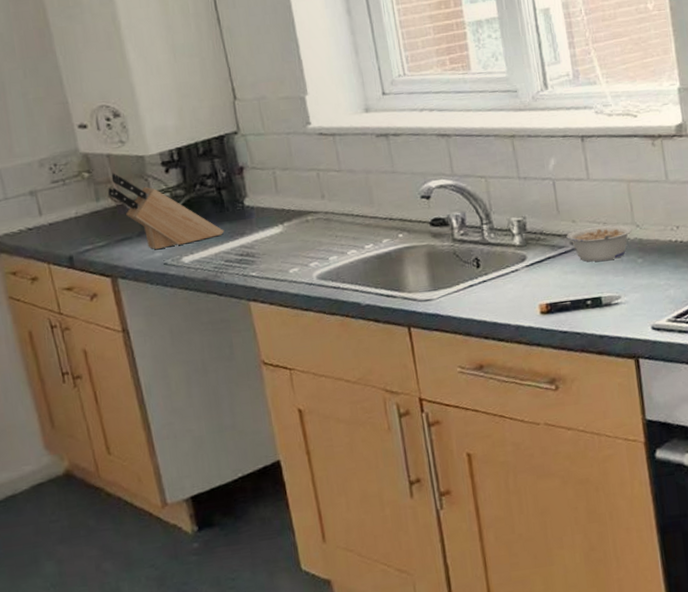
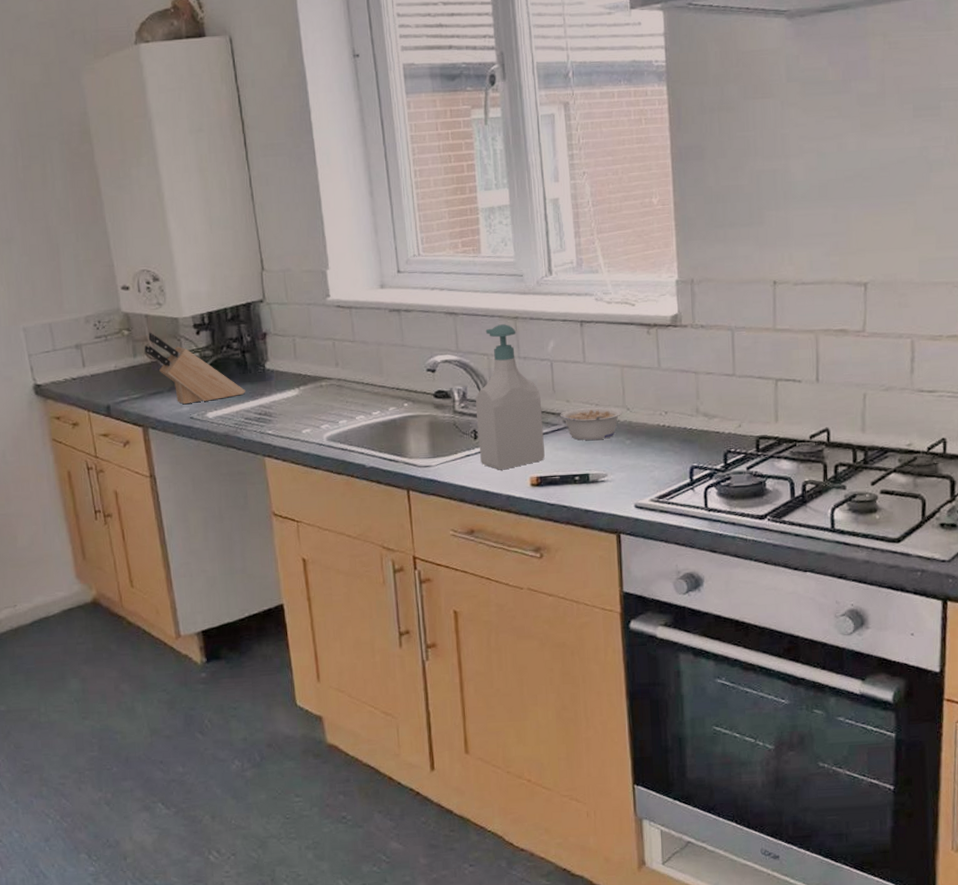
soap bottle: none [475,143,553,299] -> present [475,324,545,470]

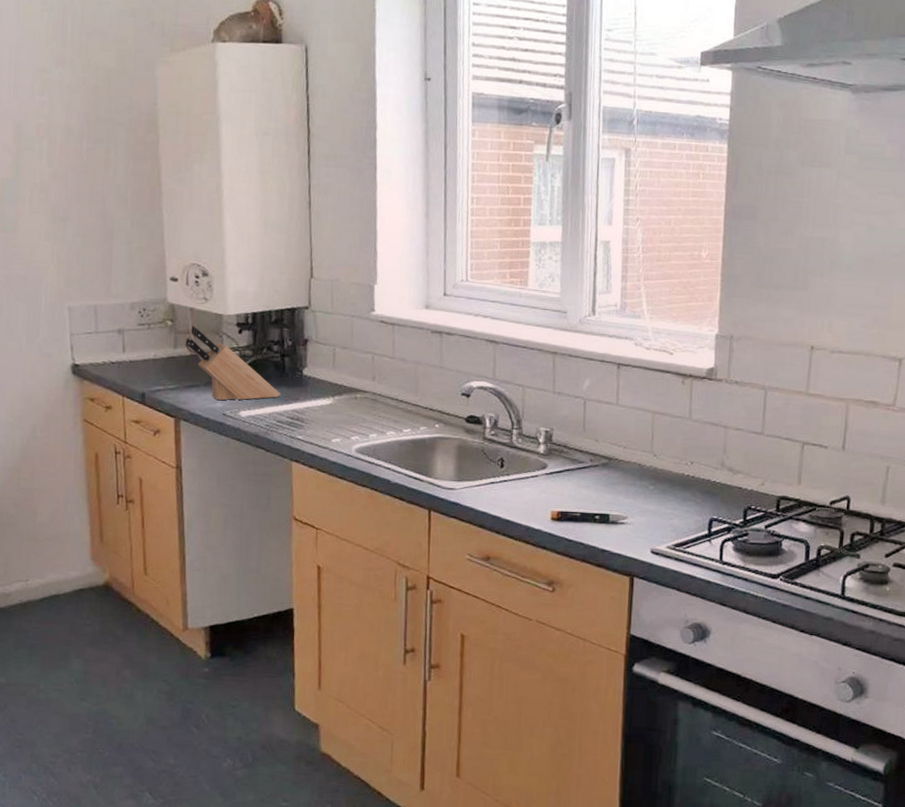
soap bottle: present [475,324,545,470] -> none [504,357,571,501]
legume: present [560,406,623,440] -> none [587,448,650,482]

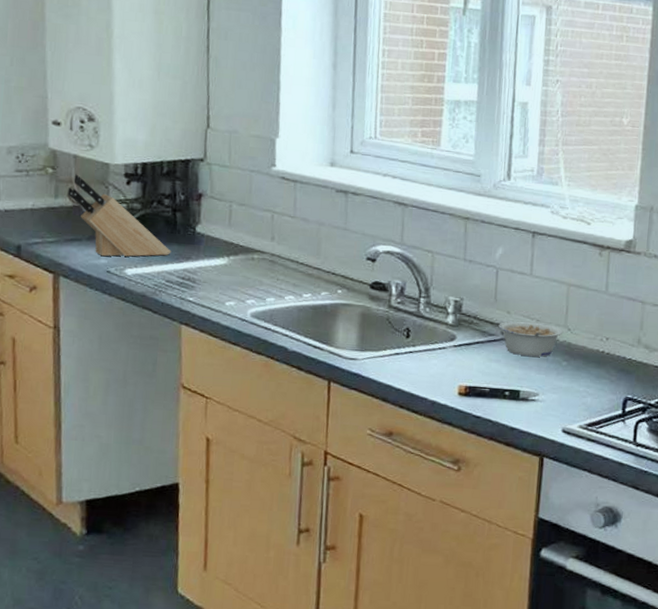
legume: none [587,448,650,482] -> present [498,320,564,357]

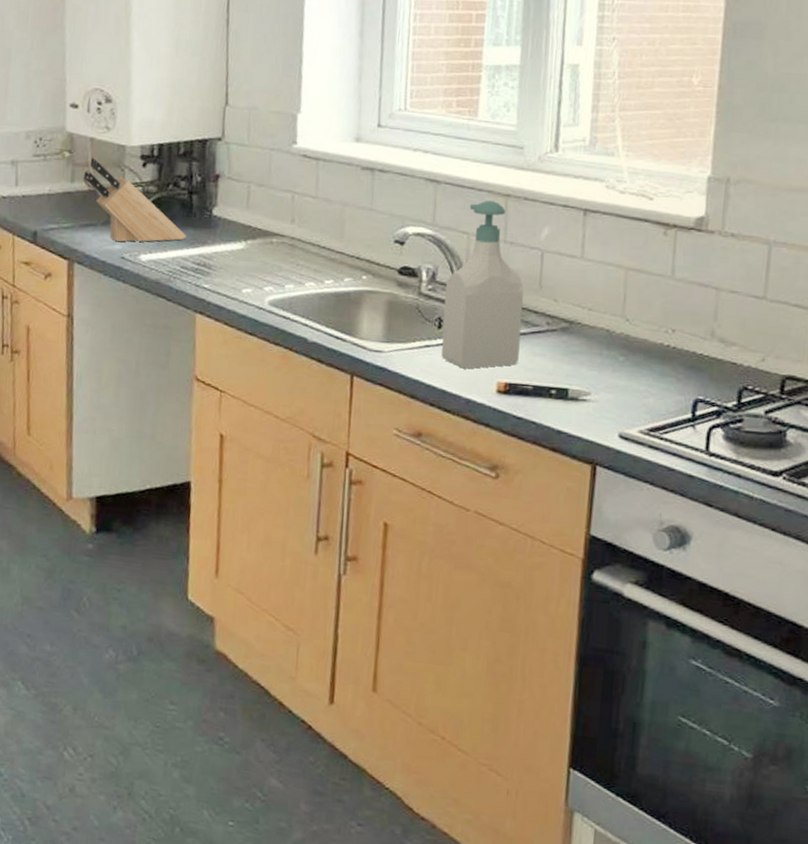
soap bottle: none [409,222,481,374] -> present [441,200,524,369]
legume: present [498,320,564,357] -> none [543,309,621,351]

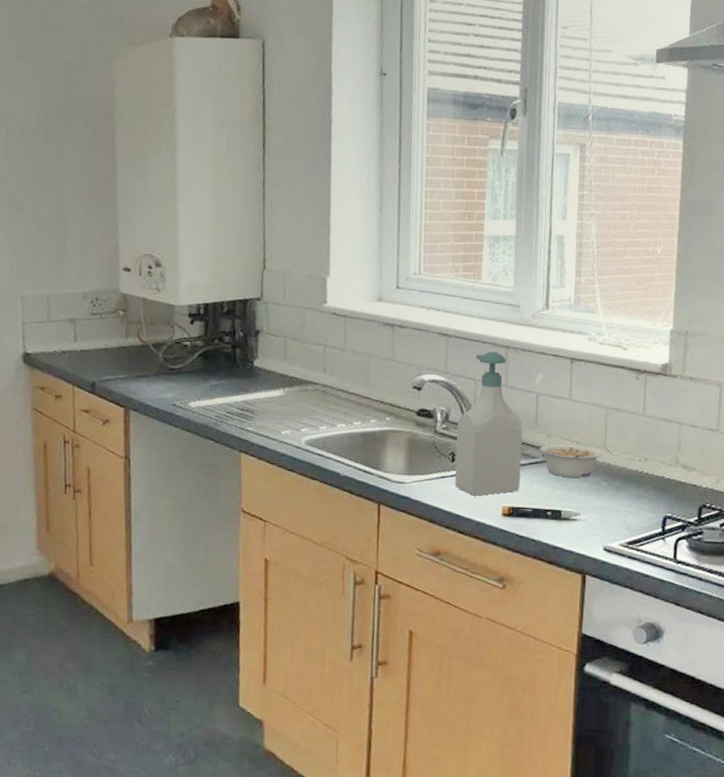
knife block: present [84,157,187,242] -> none [137,315,232,391]
legume: none [543,309,621,351] -> present [539,443,603,478]

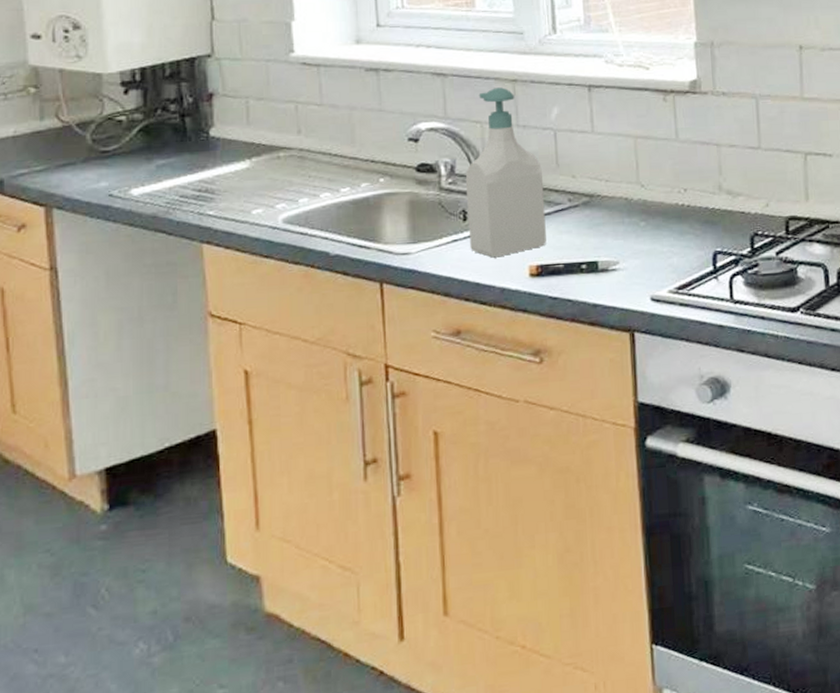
legume: present [539,443,603,478] -> none [564,182,637,222]

